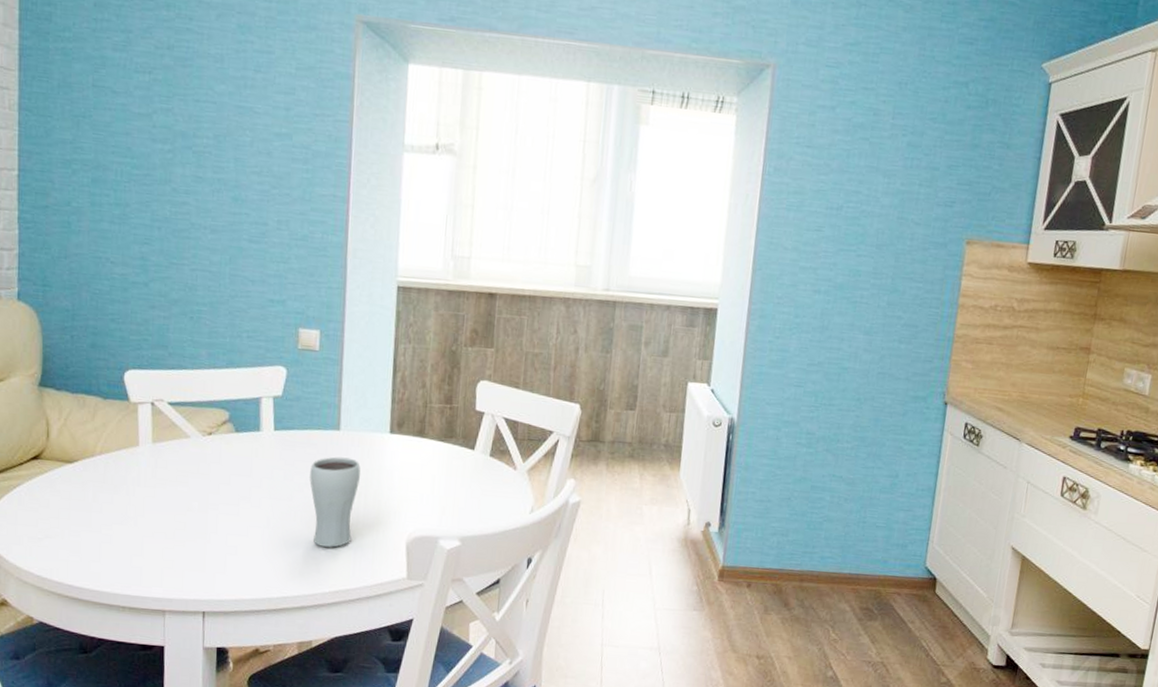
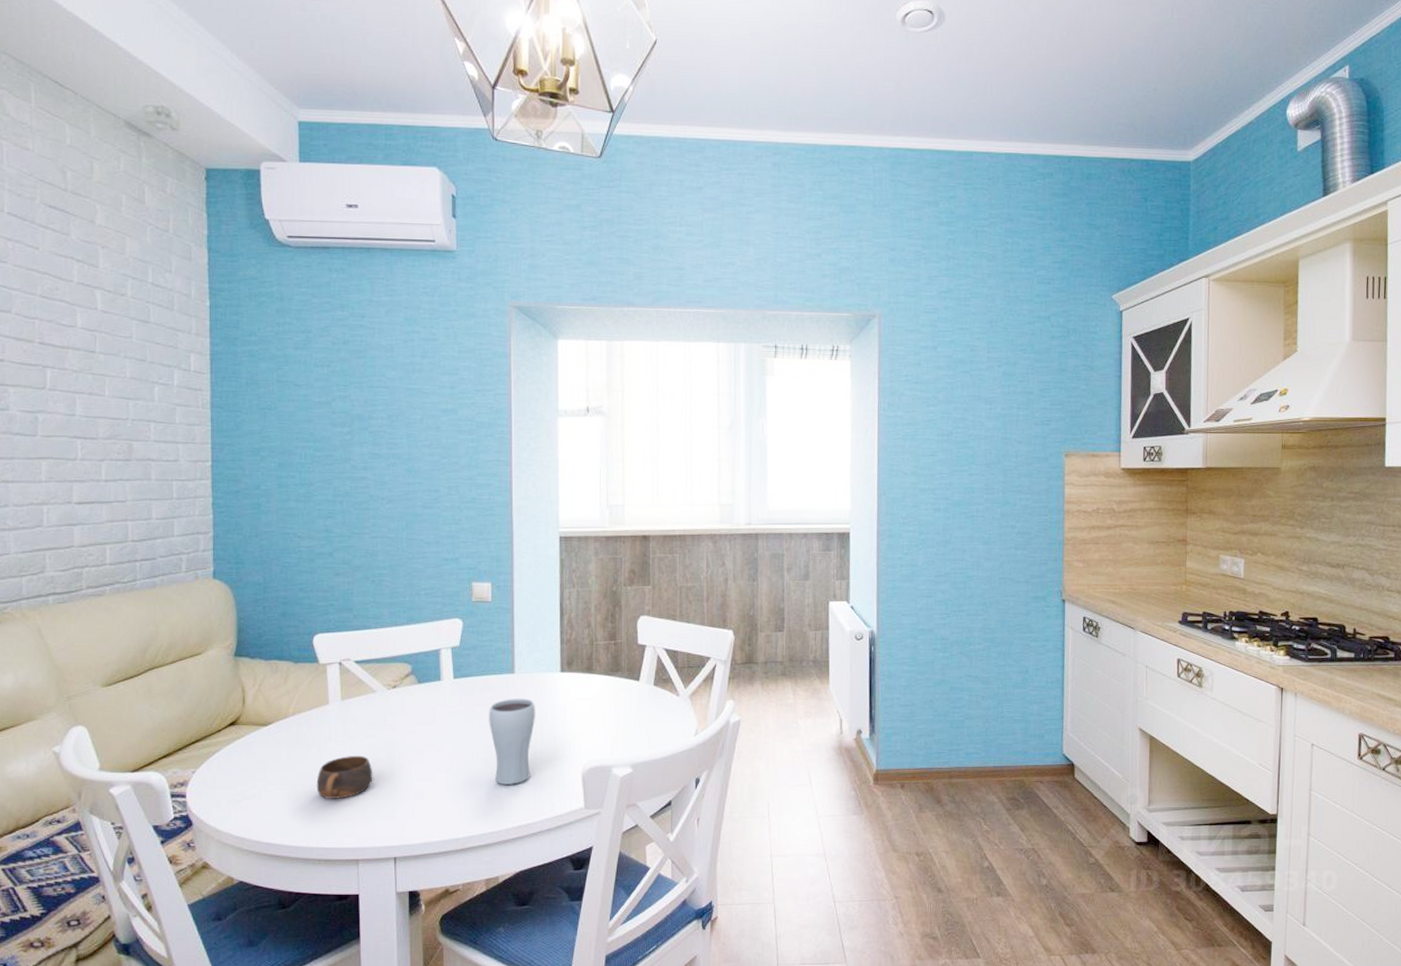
cup: none [123,502,184,547] -> present [316,755,373,799]

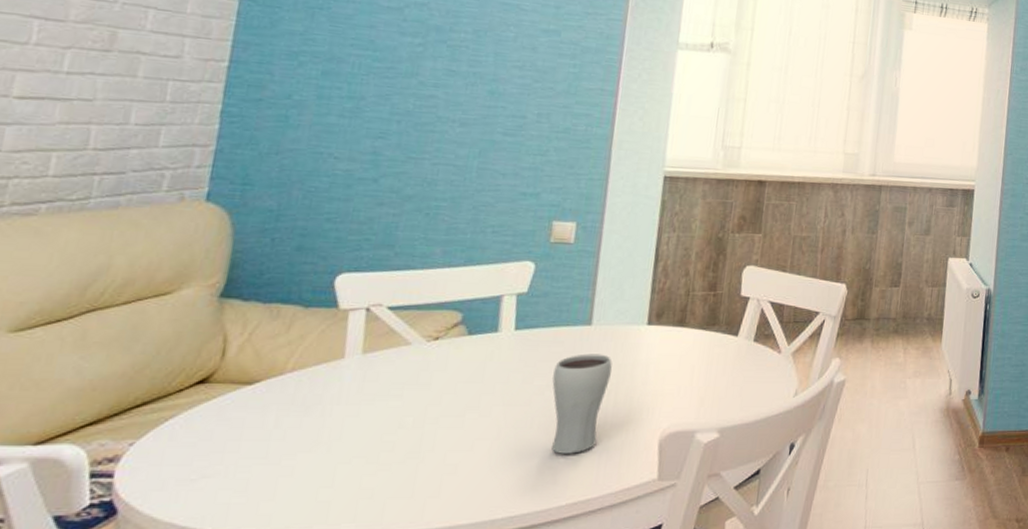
cup: present [316,755,373,799] -> none [310,420,393,475]

